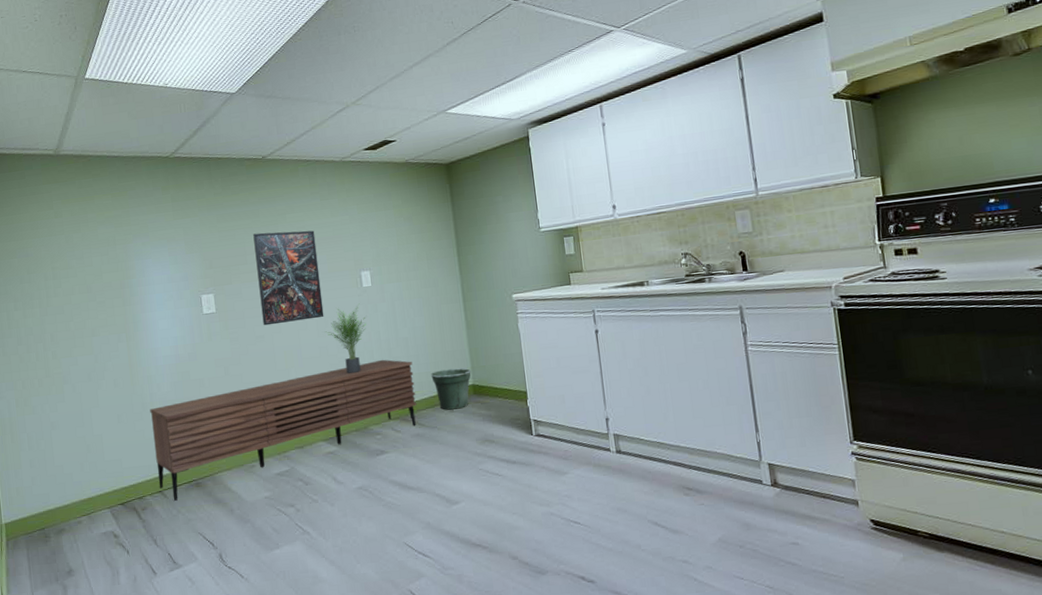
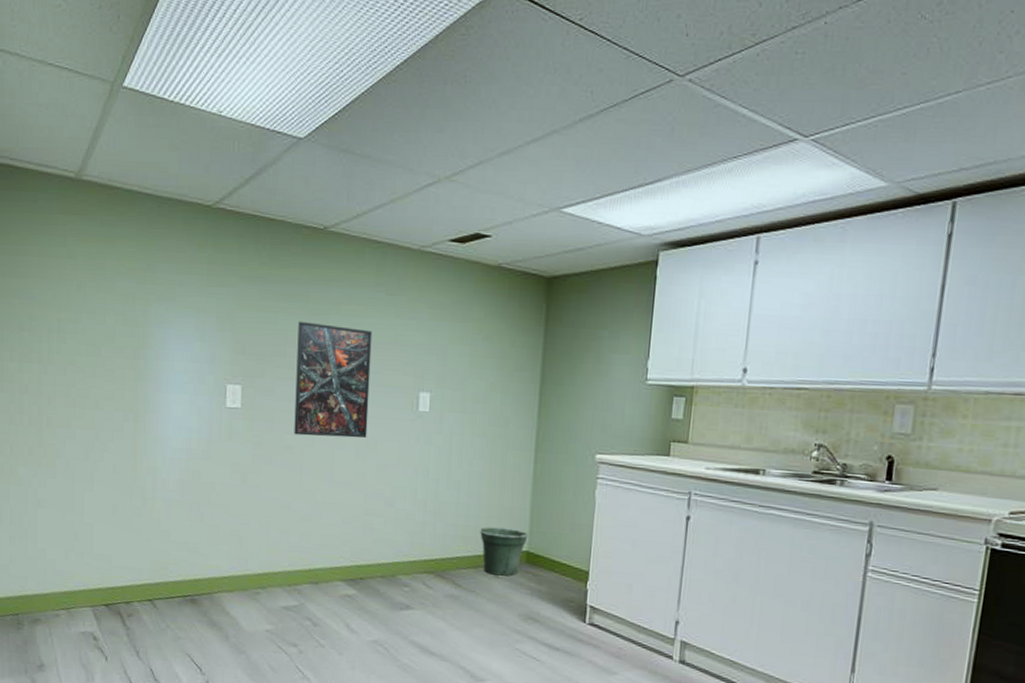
sideboard: present [150,359,417,501] -> none [149,501,461,614]
potted plant: present [325,303,367,374] -> none [365,430,416,511]

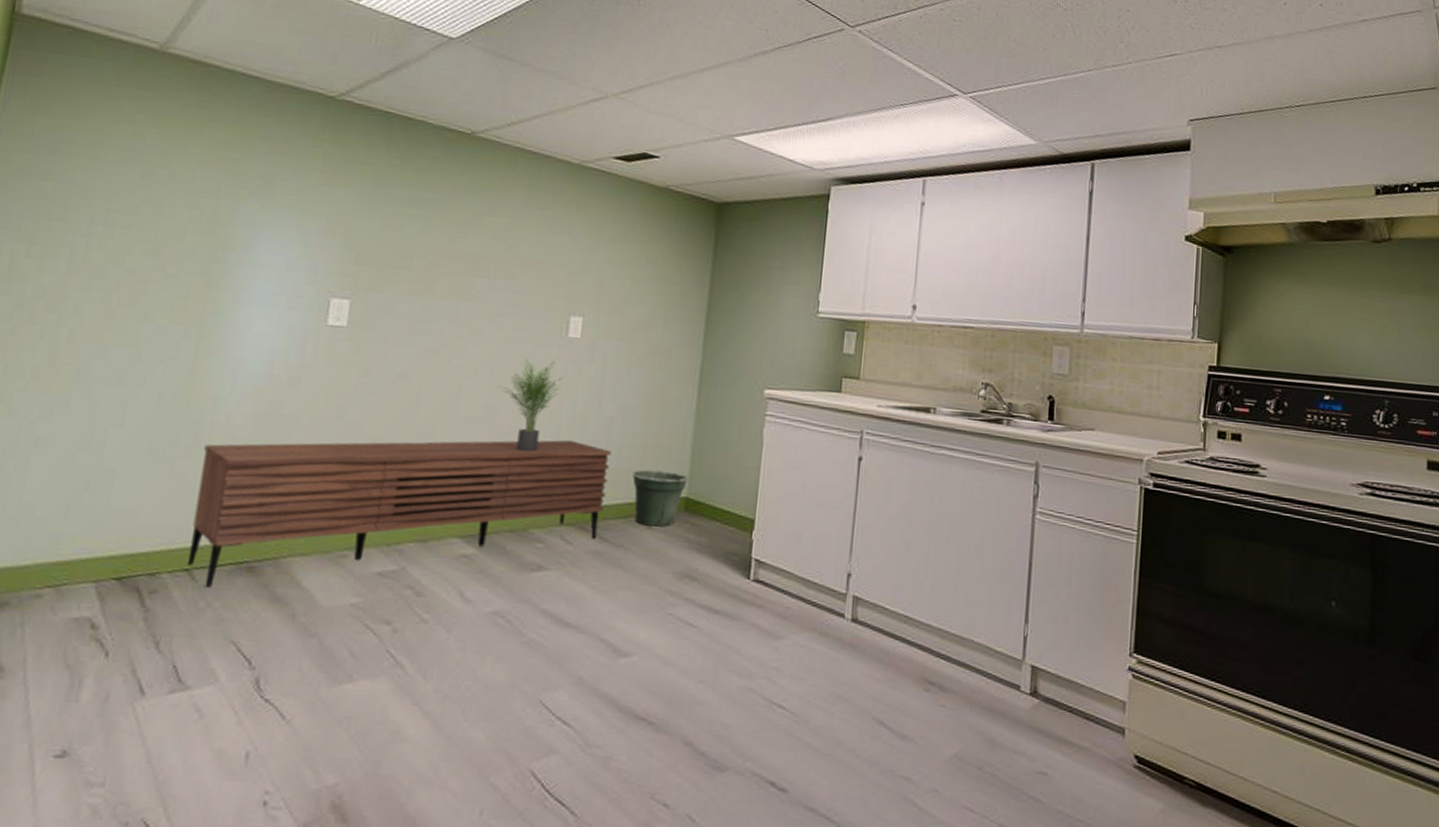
sideboard: none [149,501,461,614] -> present [186,439,612,588]
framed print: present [294,321,372,438] -> none [412,231,520,366]
potted plant: none [365,430,416,511] -> present [500,358,562,451]

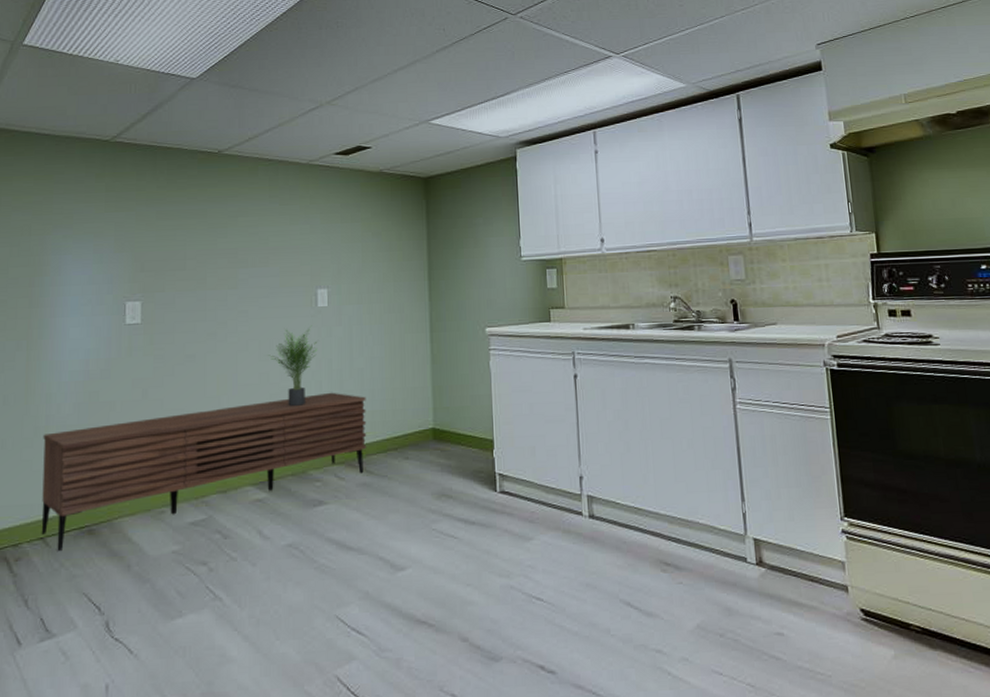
flower pot: present [632,469,688,527] -> none [386,408,432,457]

